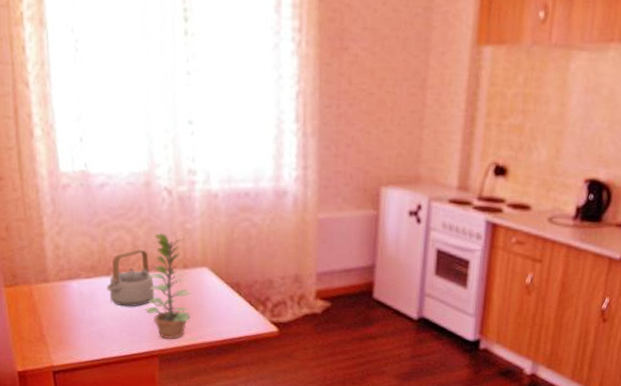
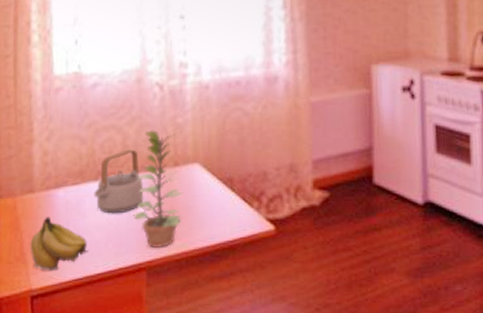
fruit: none [48,305,104,351] -> present [30,217,88,271]

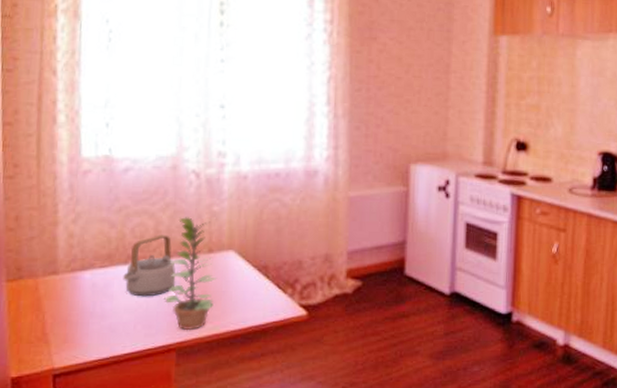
fruit: present [30,217,88,271] -> none [52,298,115,350]

